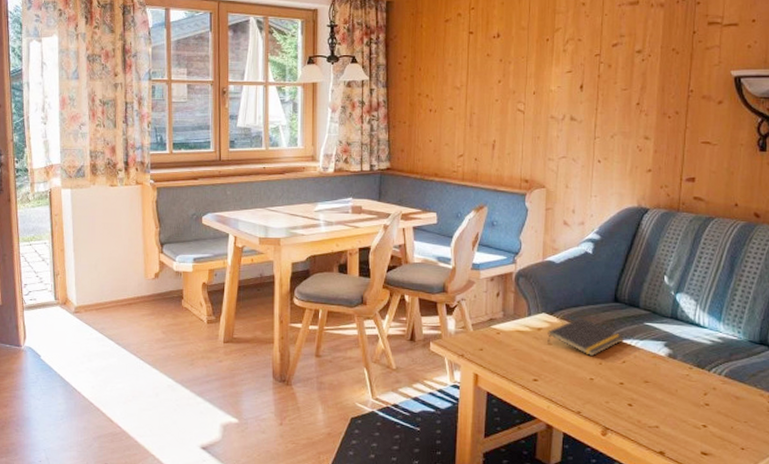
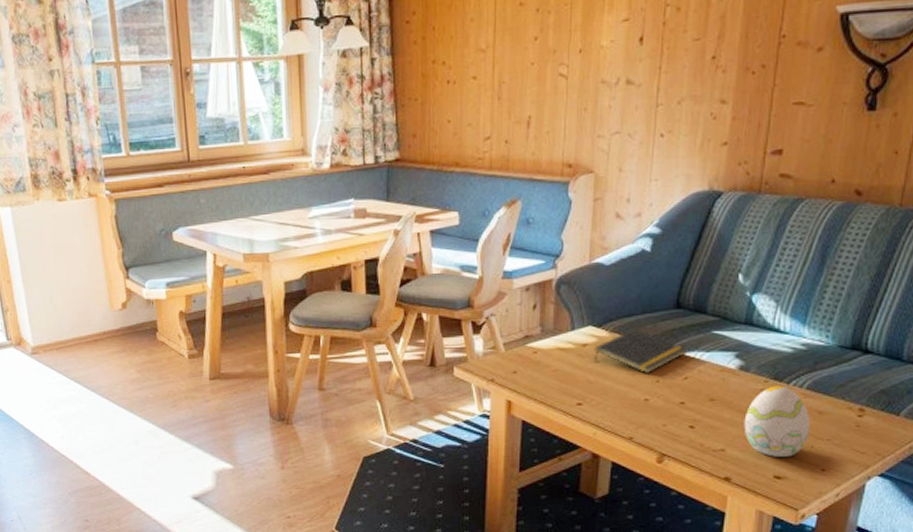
decorative egg: none [674,372,730,436] -> present [744,385,811,457]

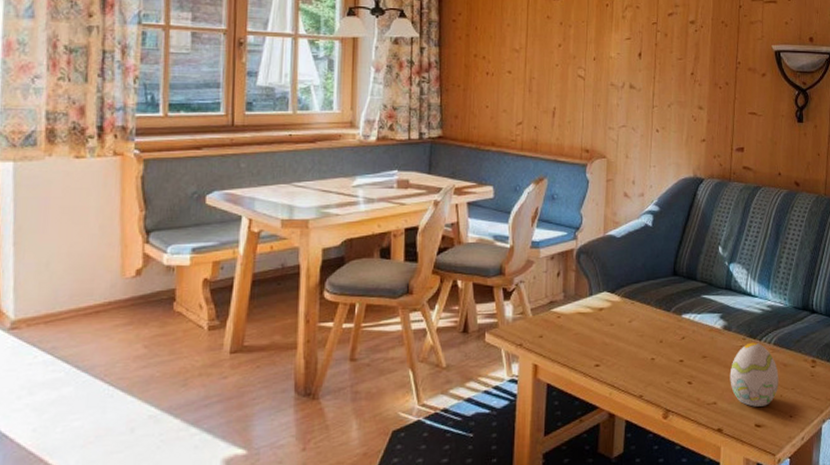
notepad: present [594,329,687,374] -> none [609,294,683,335]

